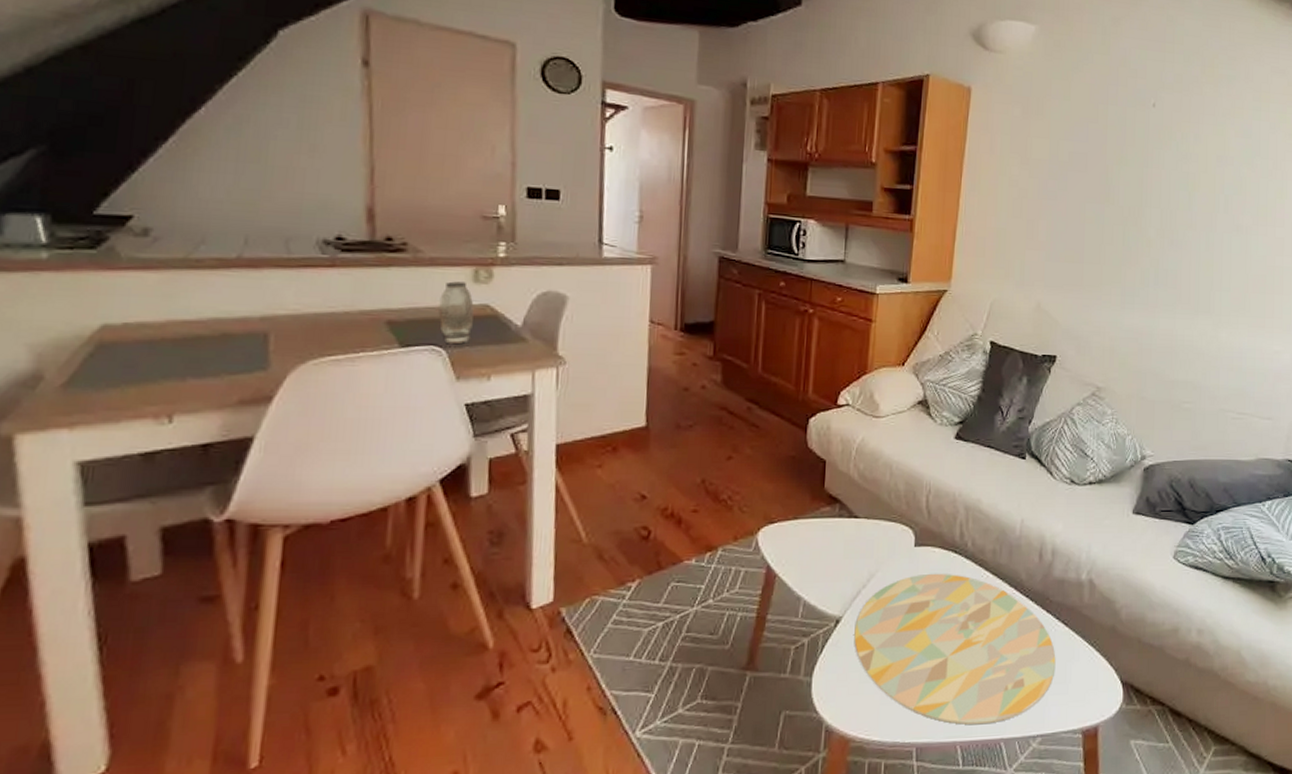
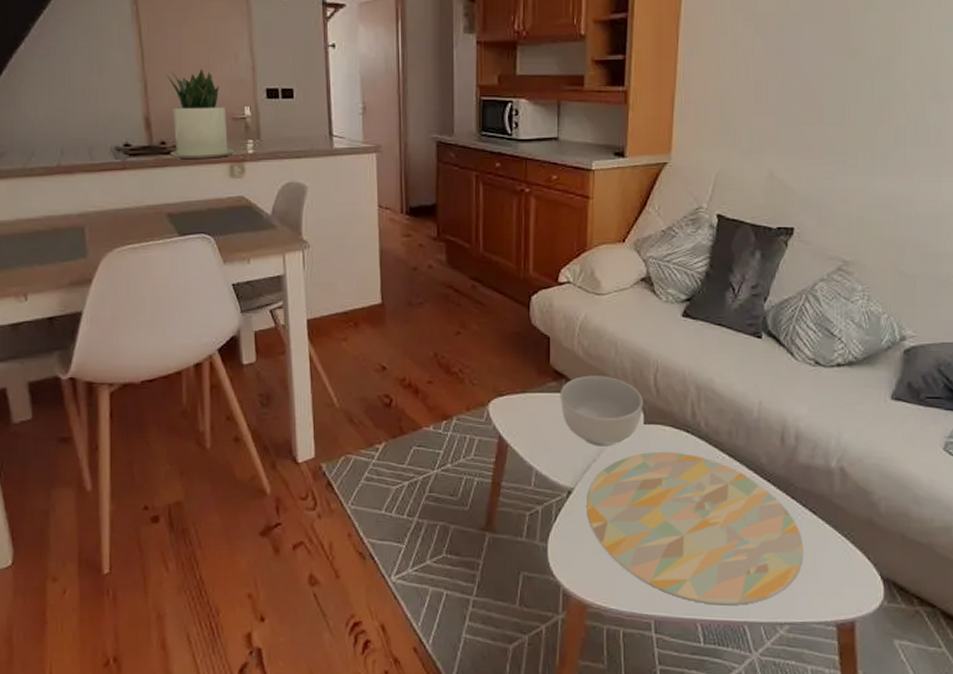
planter: none [398,158,482,261] -> present [166,68,234,160]
vase: present [438,281,474,345] -> none [205,177,232,233]
bowl: none [832,499,916,572] -> present [559,375,644,447]

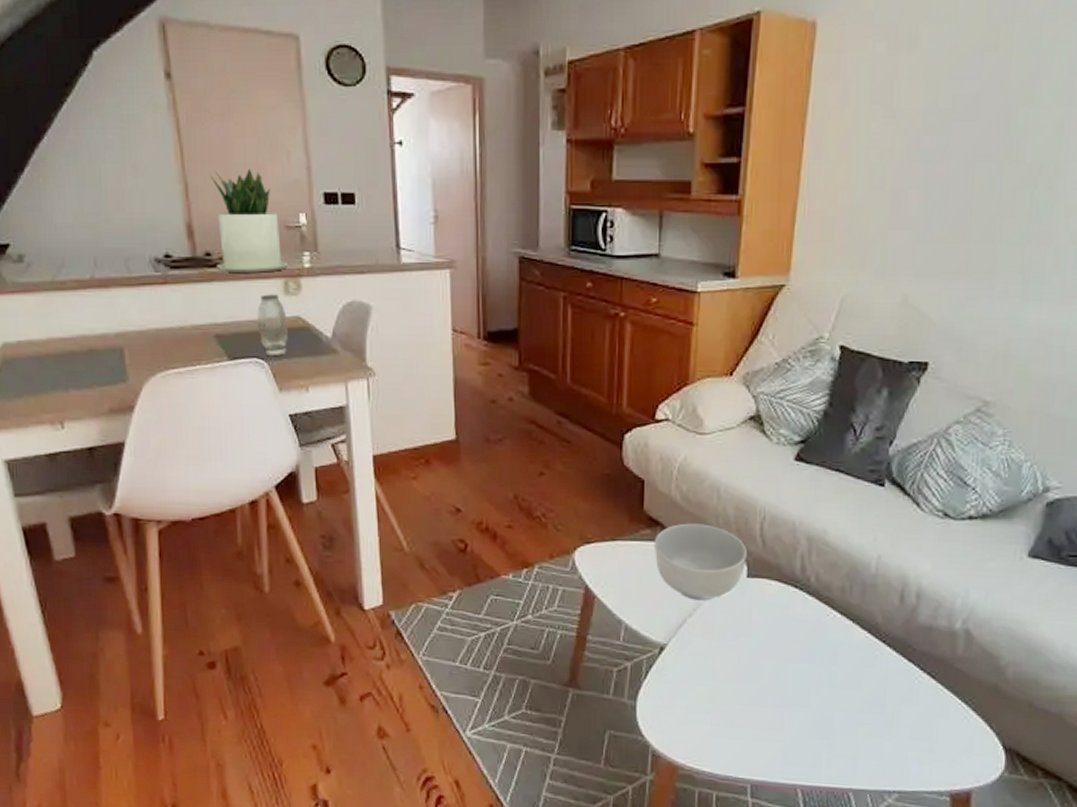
vase: none [205,177,232,233] -> present [257,294,288,357]
decorative tray: present [587,451,804,606] -> none [680,607,919,772]

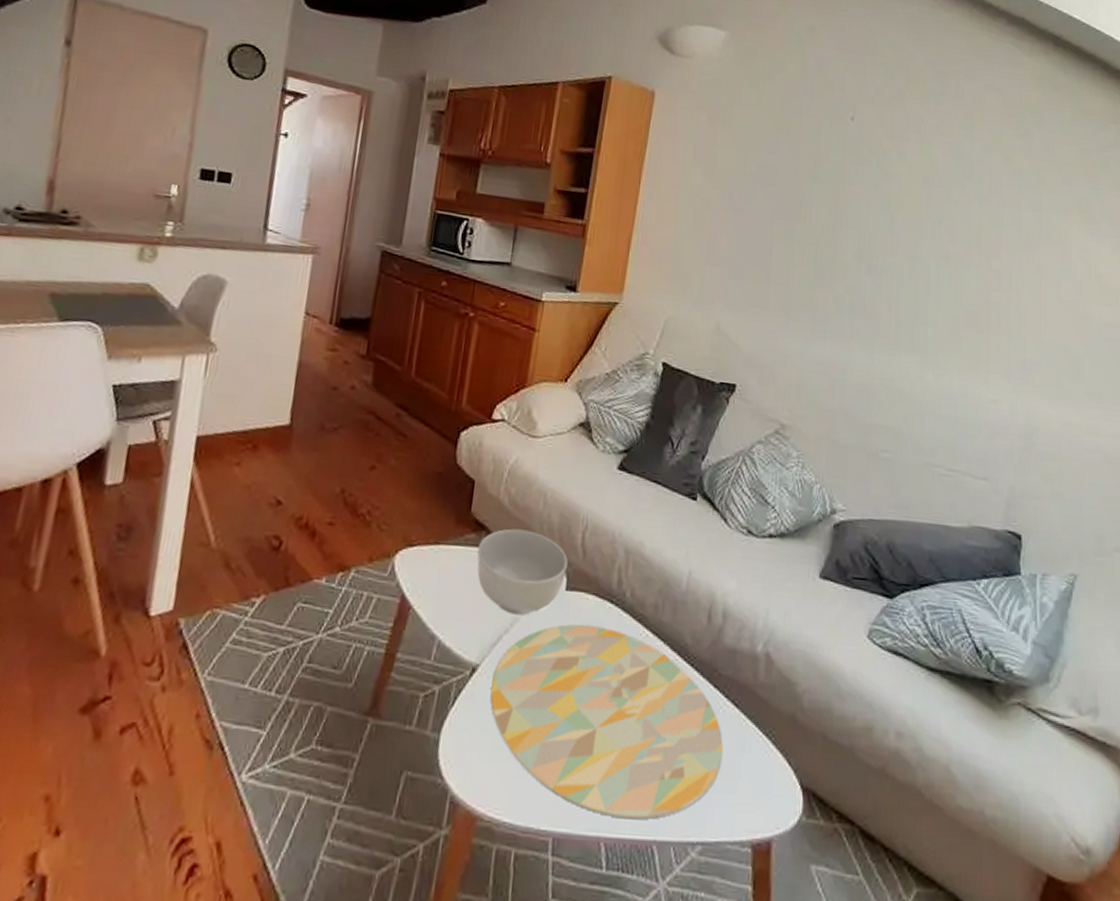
planter: present [209,168,289,274] -> none [71,134,150,237]
vase: present [257,294,288,357] -> none [99,258,135,323]
decorative tray: none [680,607,919,772] -> present [490,624,723,820]

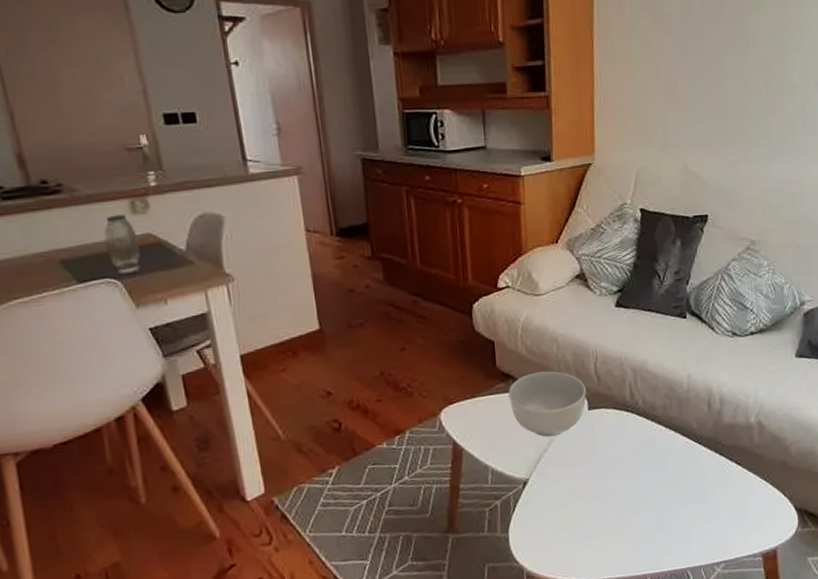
vase: none [99,258,135,323] -> present [104,214,141,276]
decorative tray: present [490,624,723,820] -> none [541,430,733,560]

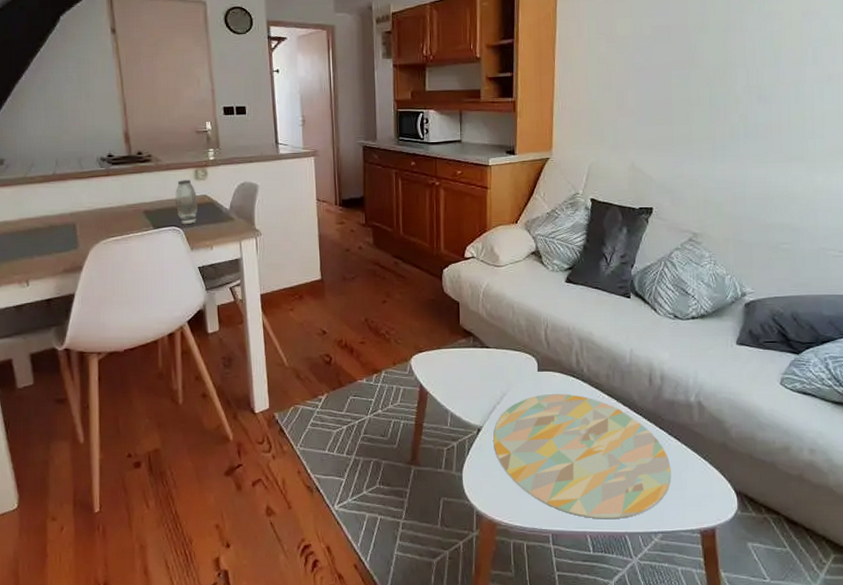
bowl: present [508,371,587,437] -> none [468,333,537,391]
decorative tray: none [541,430,733,560] -> present [493,393,671,520]

